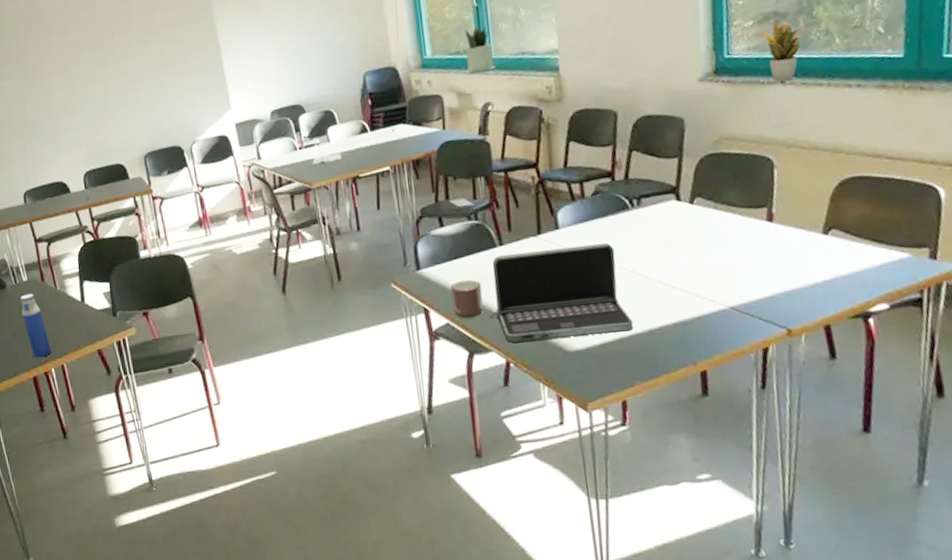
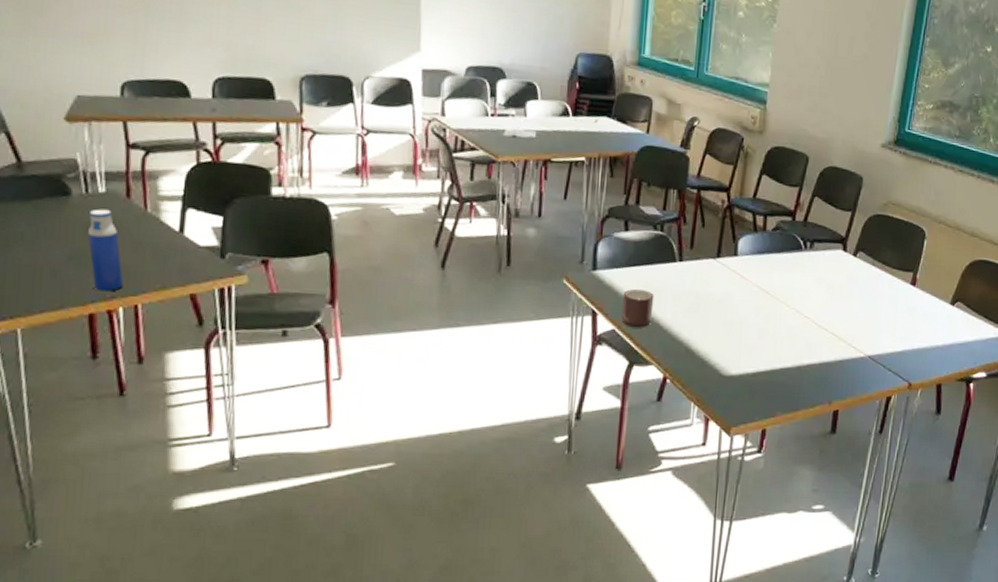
planter: present [465,25,496,75] -> none [680,38,710,88]
laptop: present [489,242,634,342] -> none [656,271,786,364]
potted plant: present [762,20,805,83] -> none [938,109,970,166]

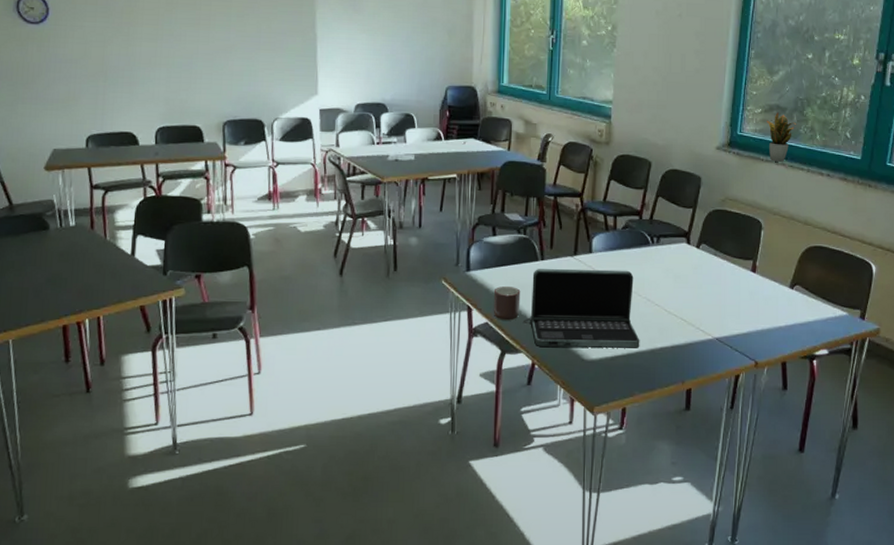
water bottle: present [88,209,124,292] -> none [62,239,89,307]
laptop: none [656,271,786,364] -> present [524,268,640,348]
potted plant: none [938,109,970,166] -> present [767,112,797,162]

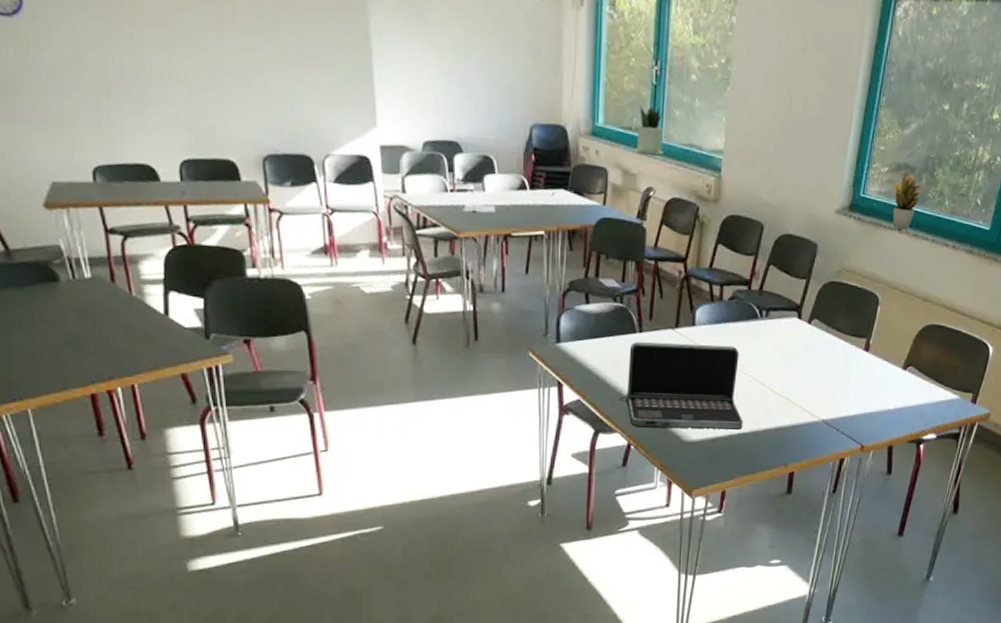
mug: present [493,286,521,322] -> none [586,360,616,399]
planter: none [534,67,560,108] -> present [634,105,664,157]

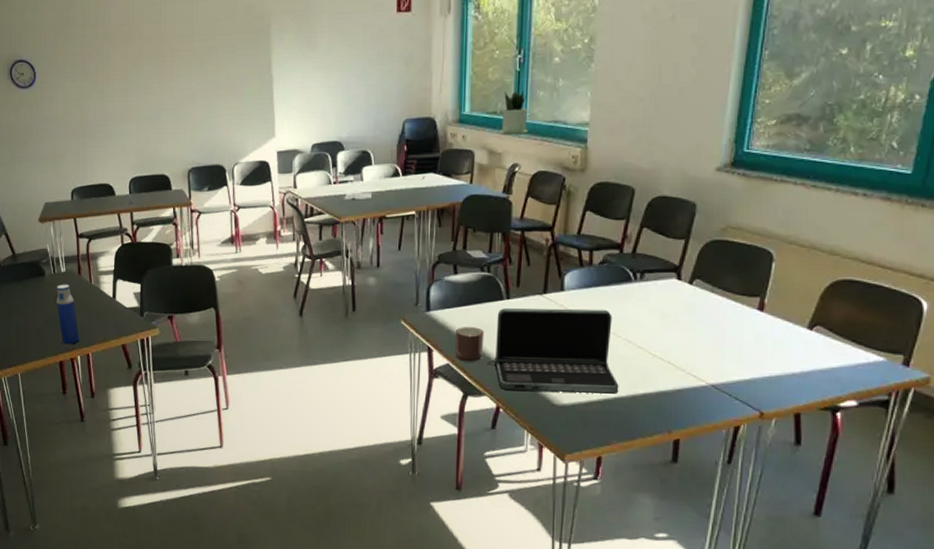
water bottle: none [79,294,119,373] -> present [56,284,80,345]
mug: none [586,360,616,399] -> present [454,327,484,363]
potted plant: present [892,172,925,230] -> none [783,122,824,182]

